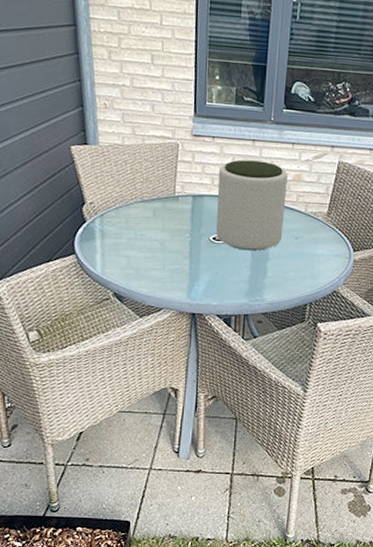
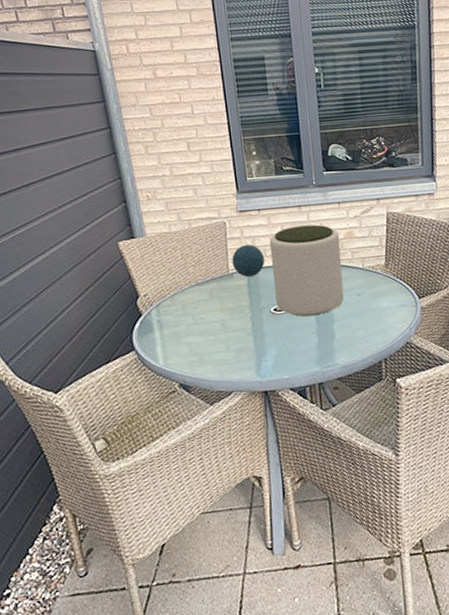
decorative orb: none [179,169,212,202] -> present [232,244,265,277]

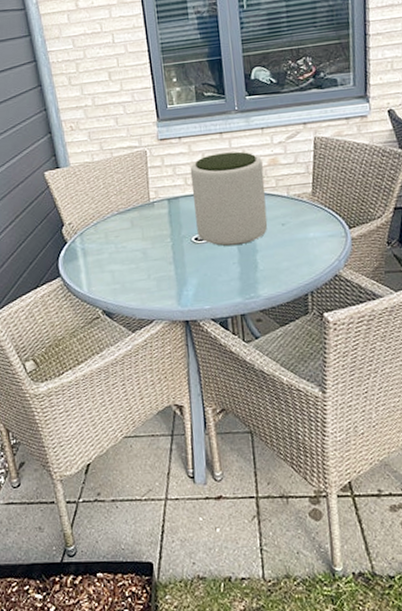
decorative orb: present [232,244,265,277] -> none [153,172,186,206]

